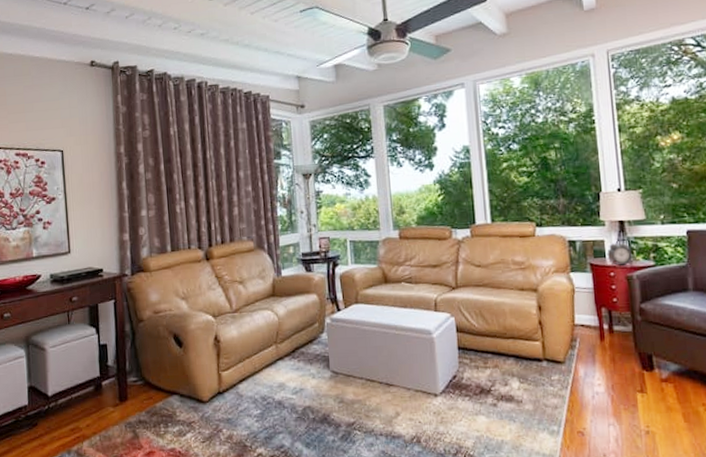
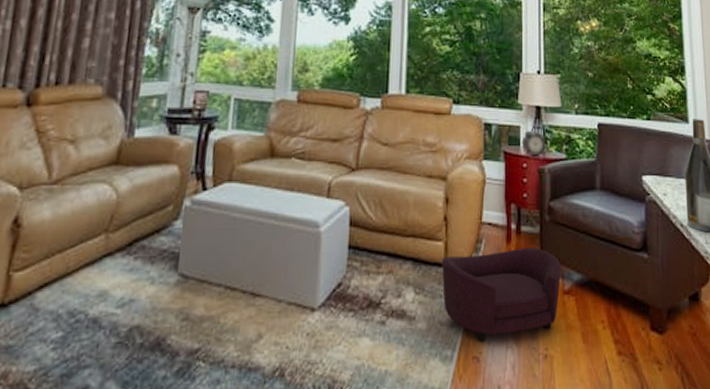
dog bed: none [541,344,657,420] -> present [441,248,561,342]

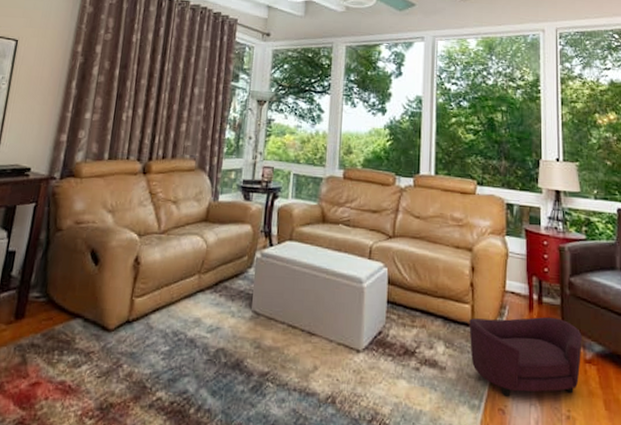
alarm clock: present [521,130,546,156] -> none [542,211,565,236]

